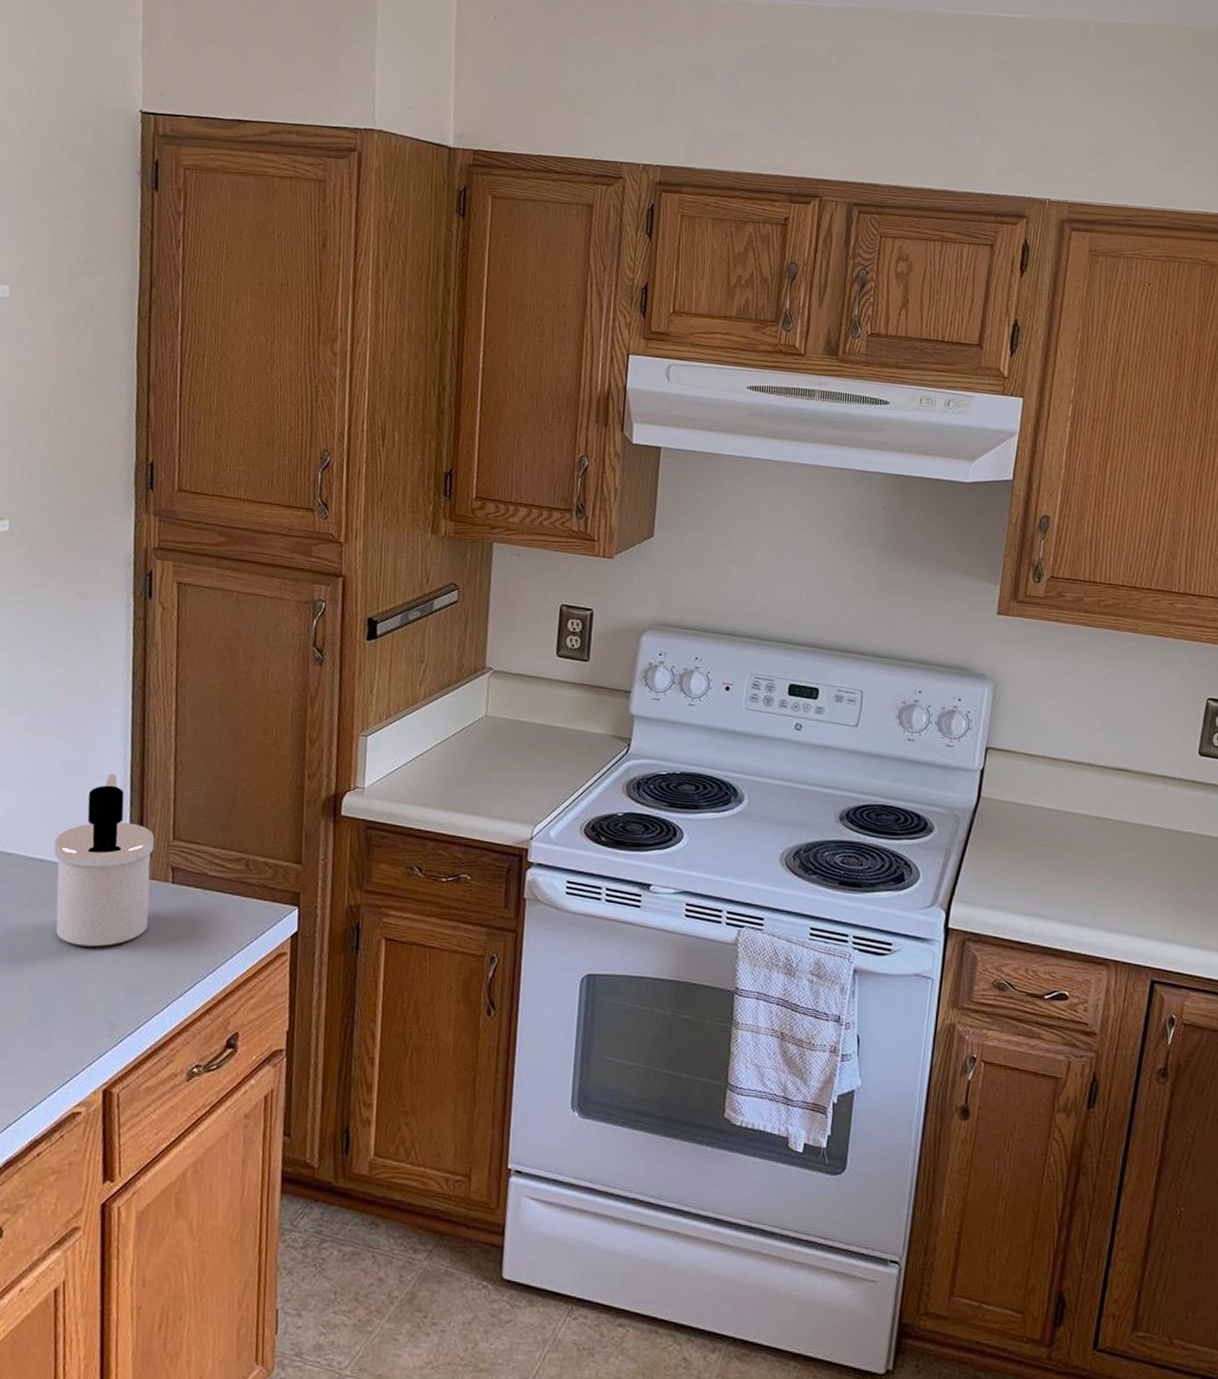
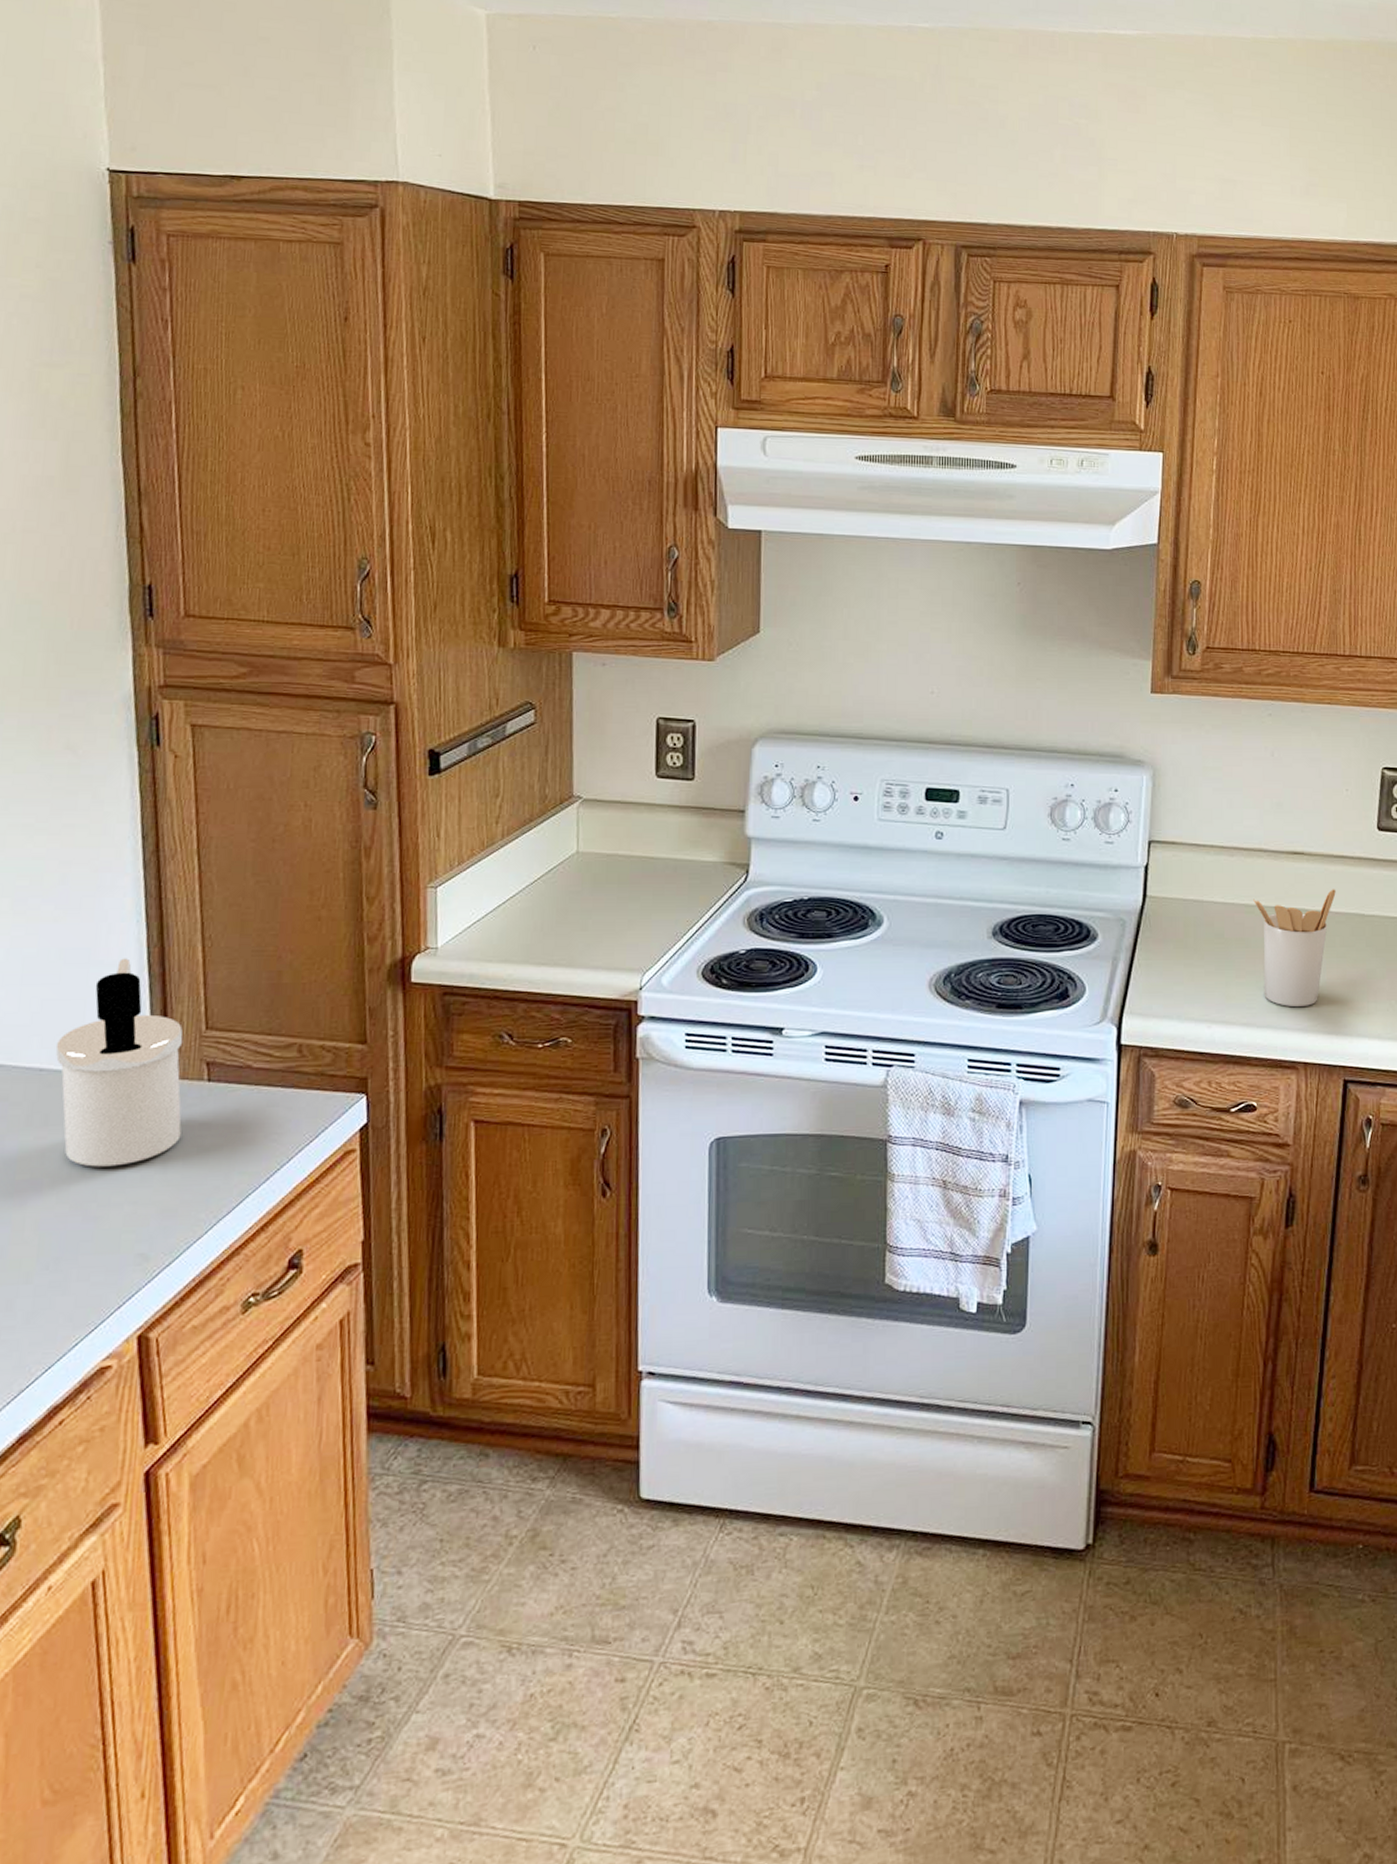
utensil holder: none [1078,805,1156,910] -> present [1253,889,1336,1006]

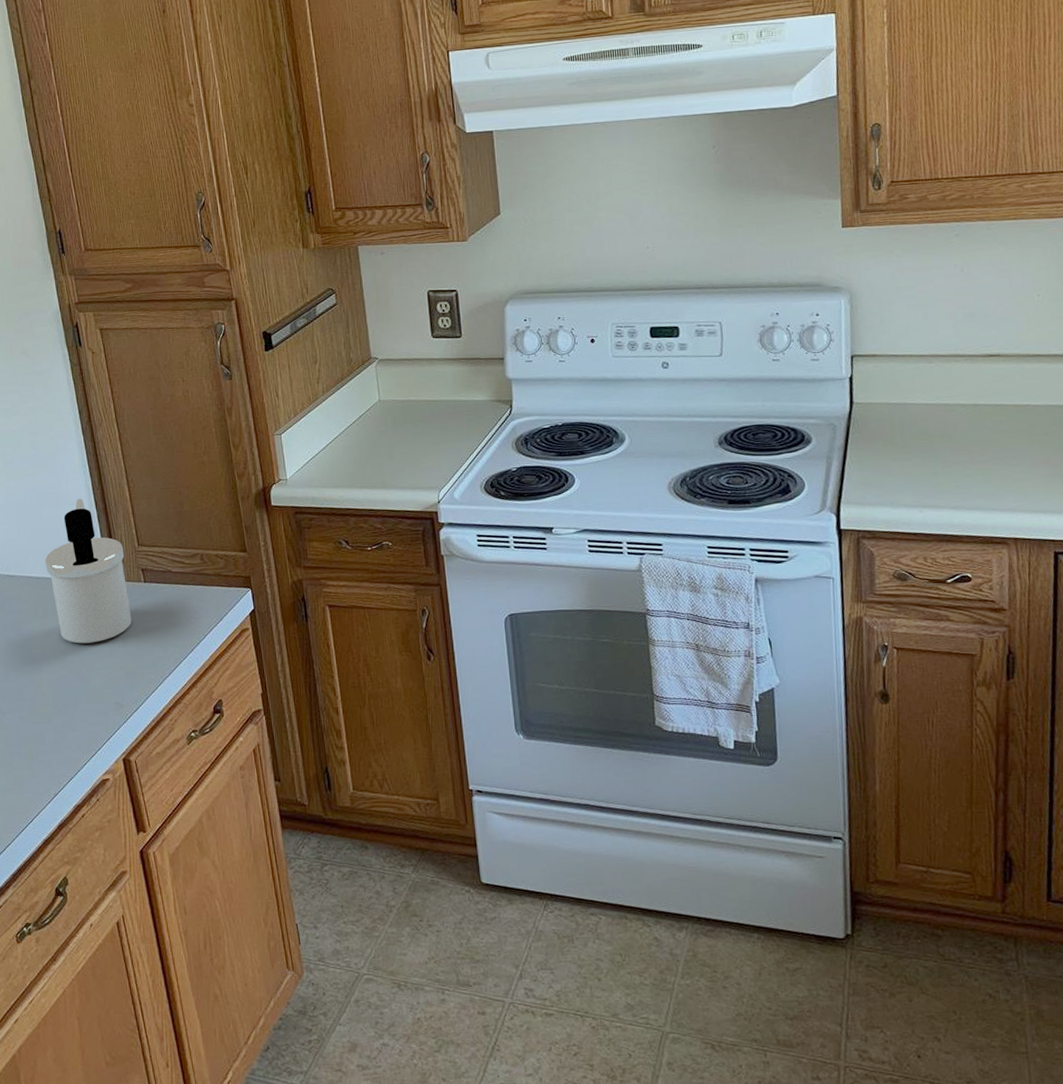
utensil holder: present [1253,889,1336,1006] -> none [954,384,1034,490]

